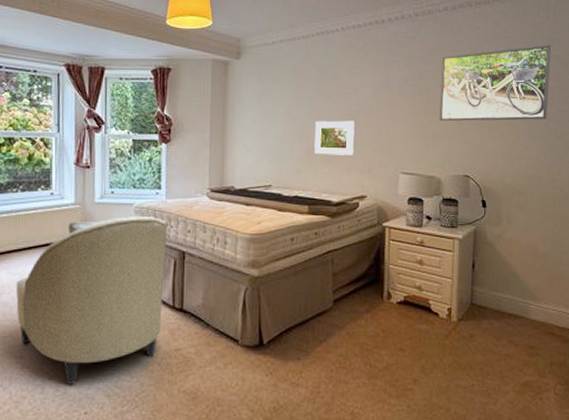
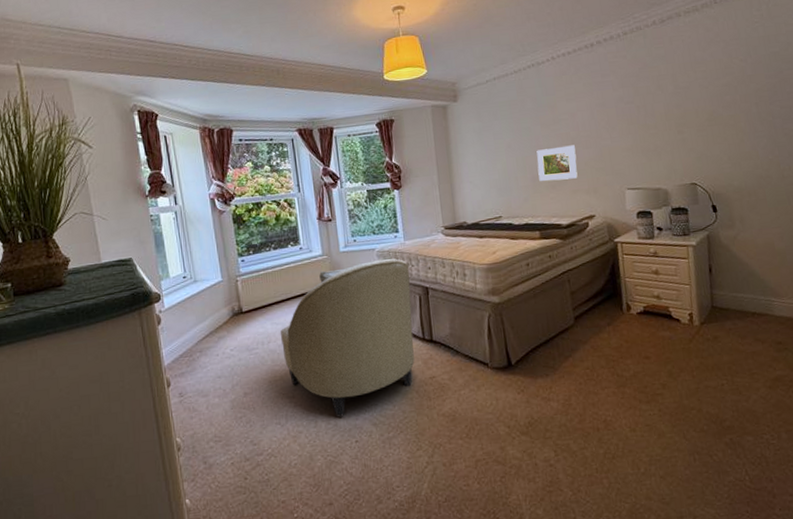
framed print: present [439,44,552,122] -> none [655,42,771,134]

